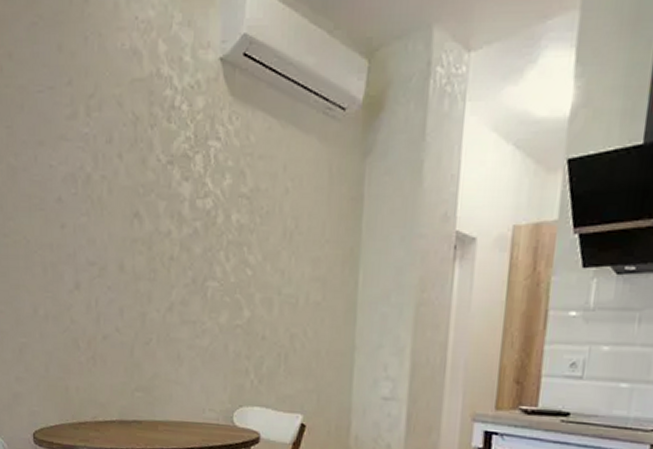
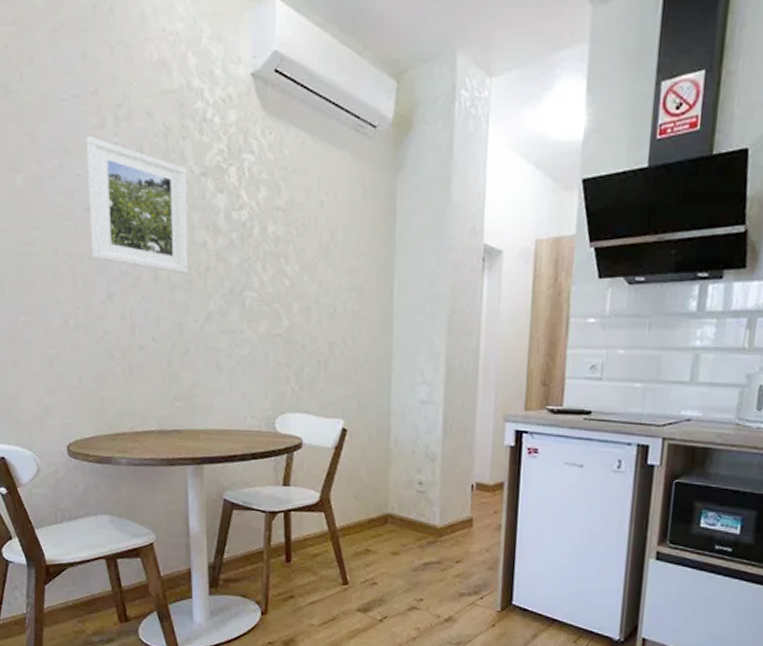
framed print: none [60,127,153,264] -> present [87,136,188,275]

